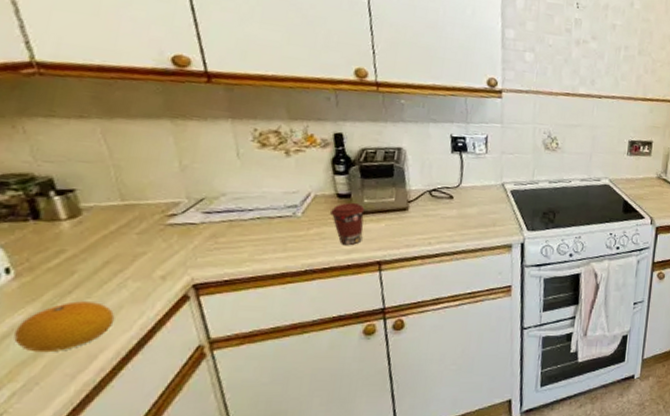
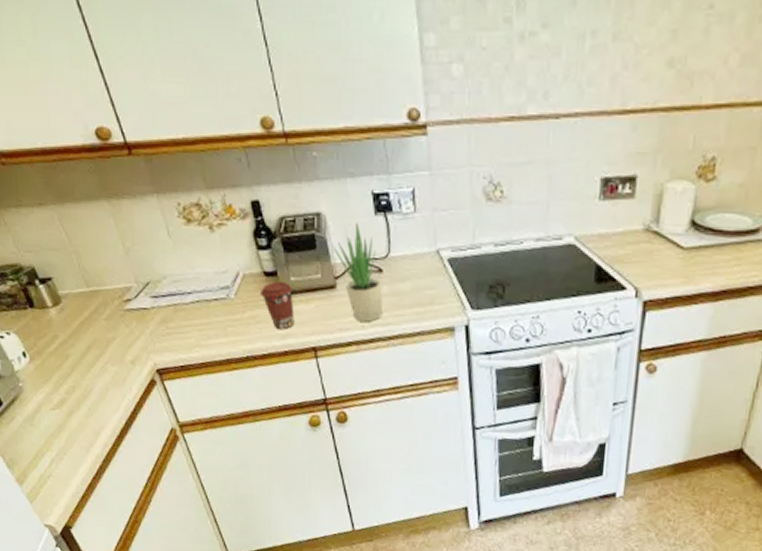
fruit: present [14,301,115,353] -> none [41,383,105,428]
potted plant: none [409,158,452,240] -> present [332,223,383,322]

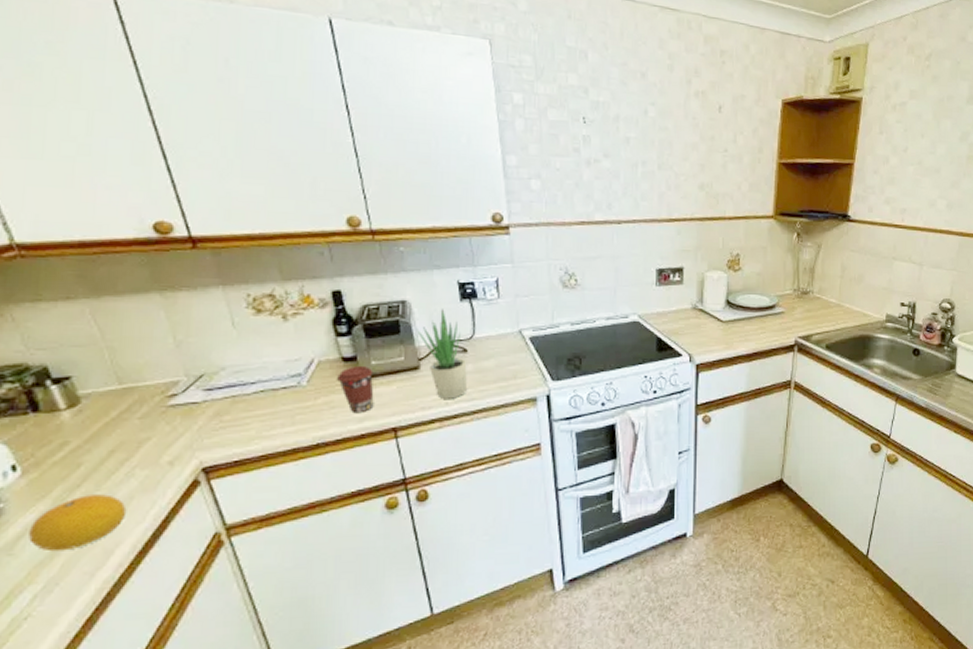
fruit: none [41,383,105,428] -> present [29,494,127,552]

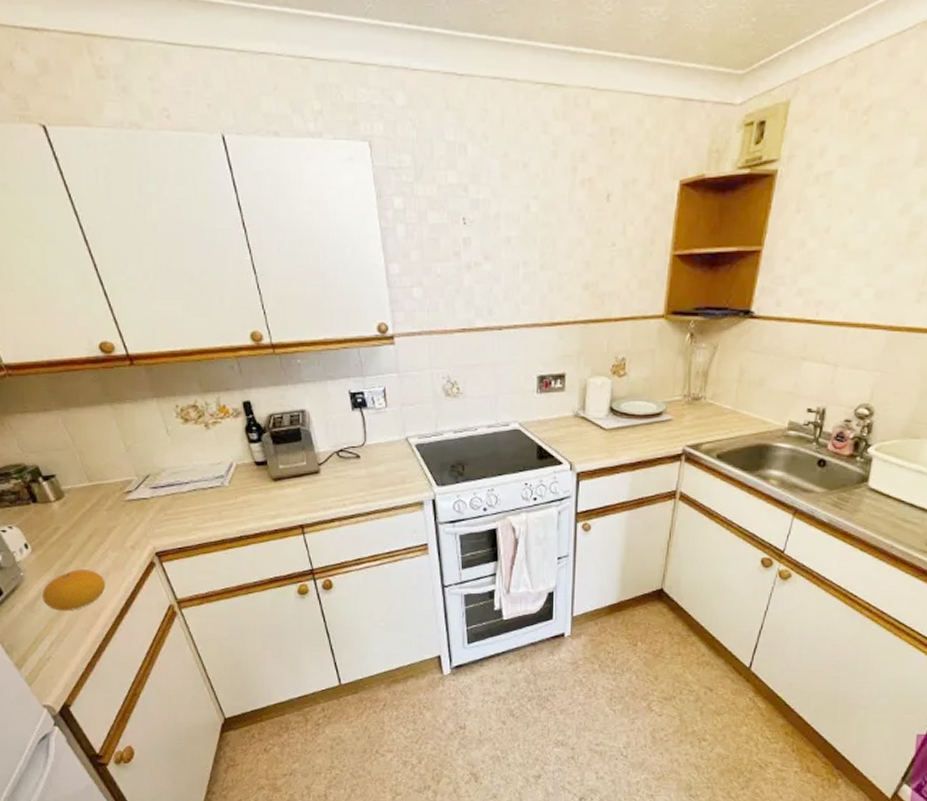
coffee cup: present [336,365,374,414] -> none [251,469,283,511]
potted plant: present [417,309,467,399] -> none [315,418,361,501]

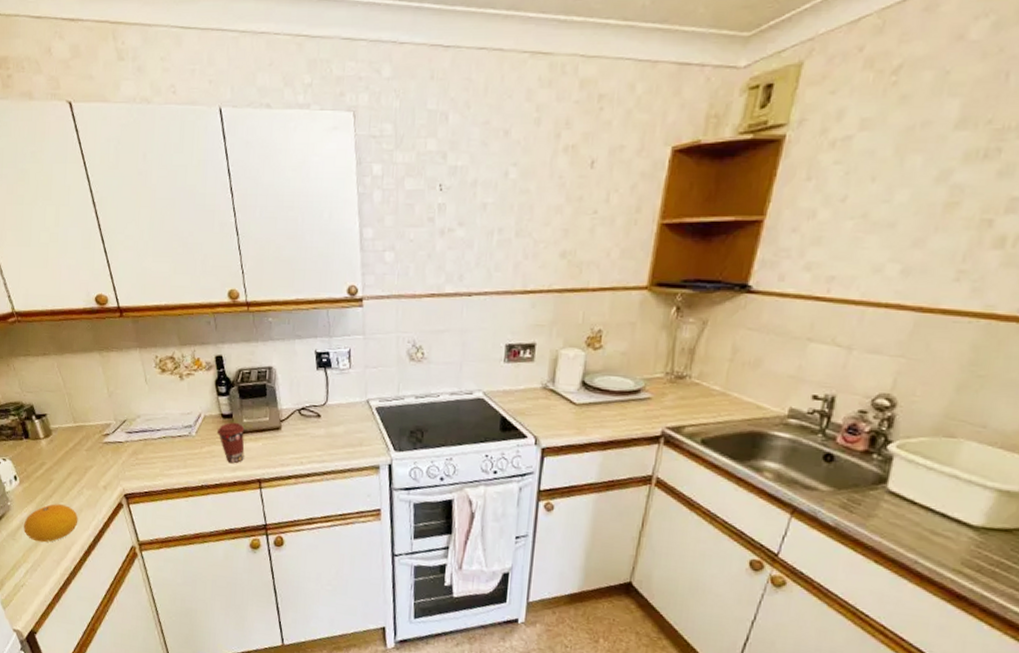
coffee cup: none [251,469,283,511] -> present [216,422,245,464]

